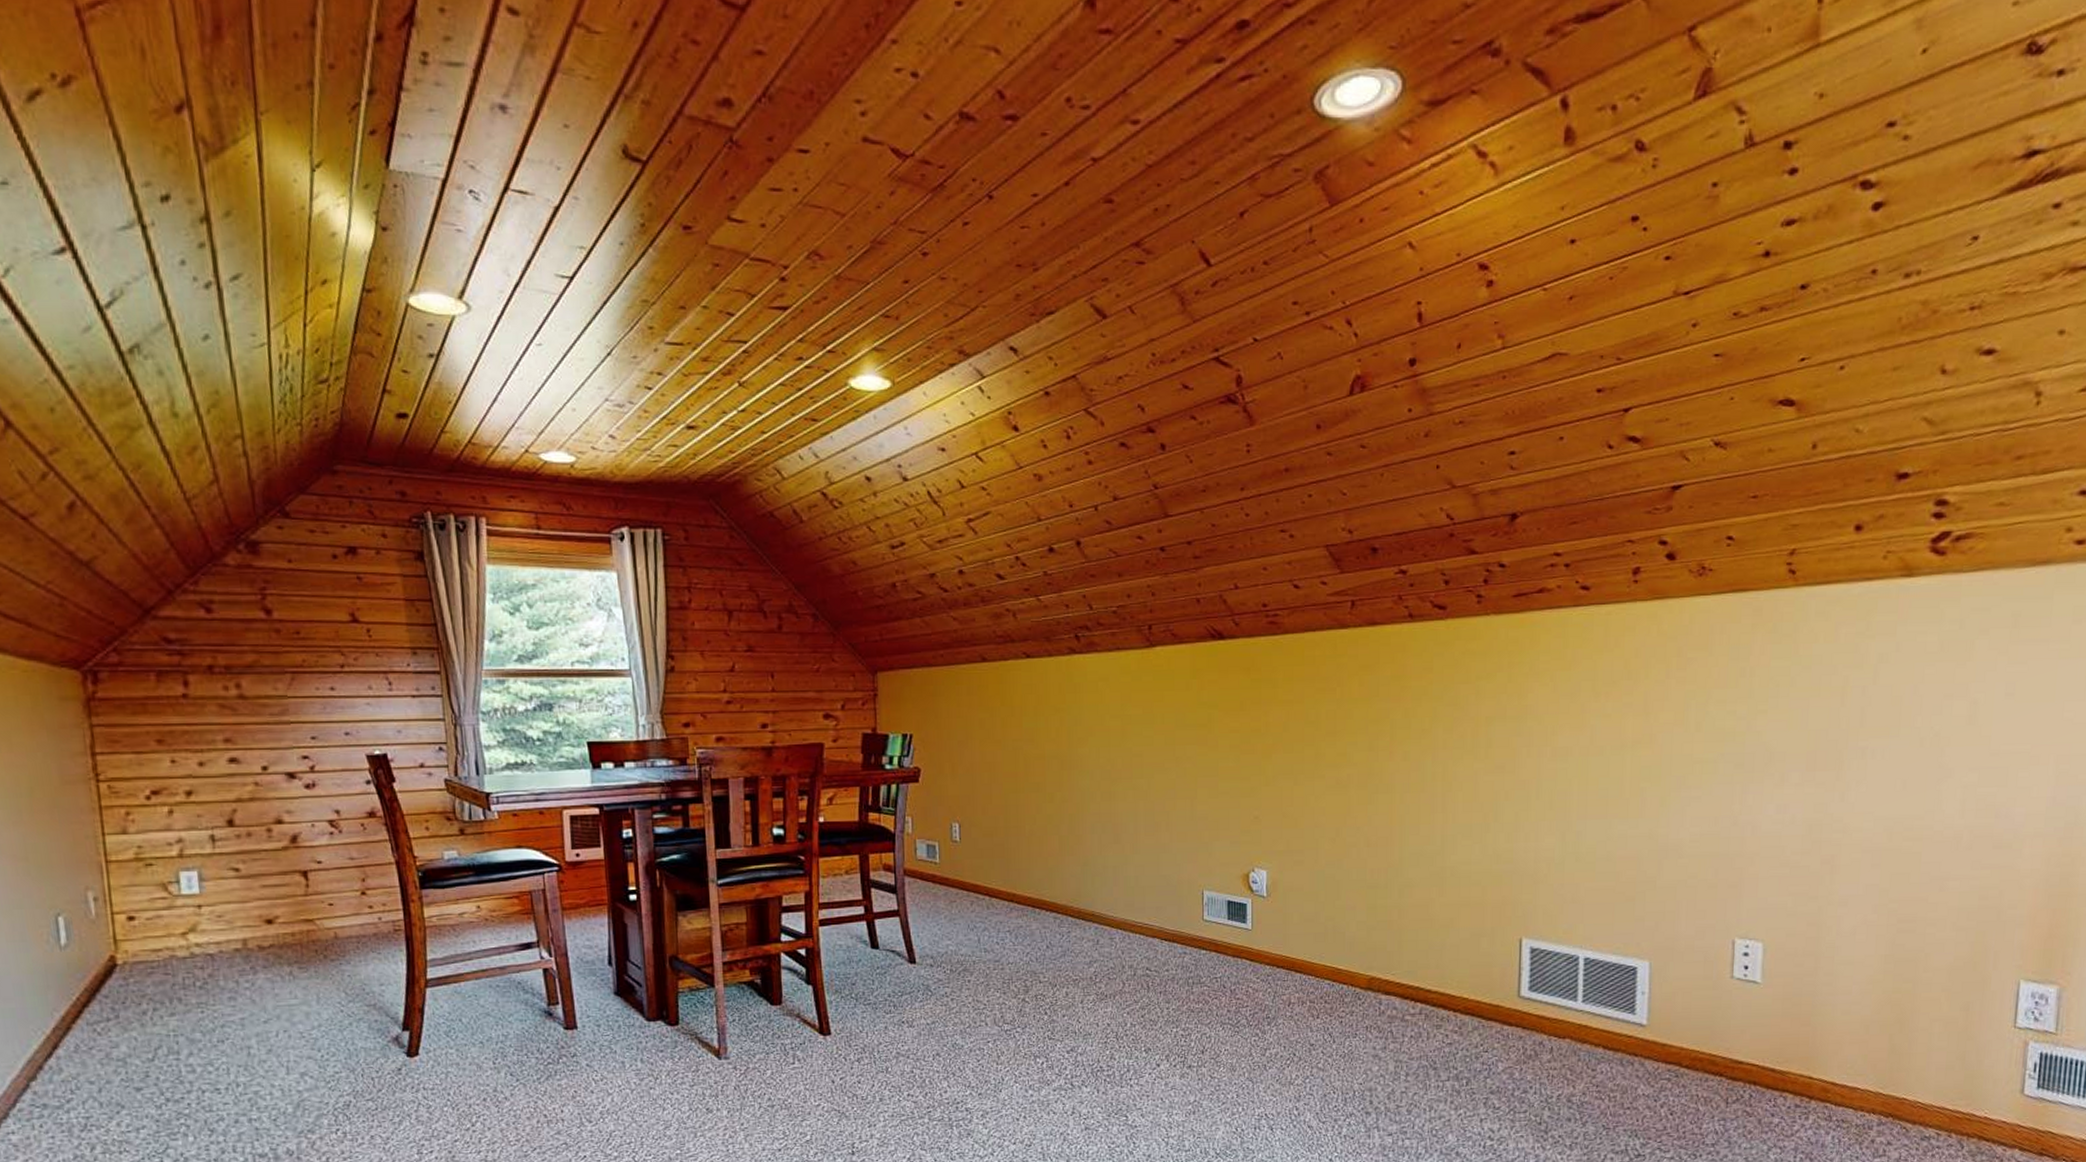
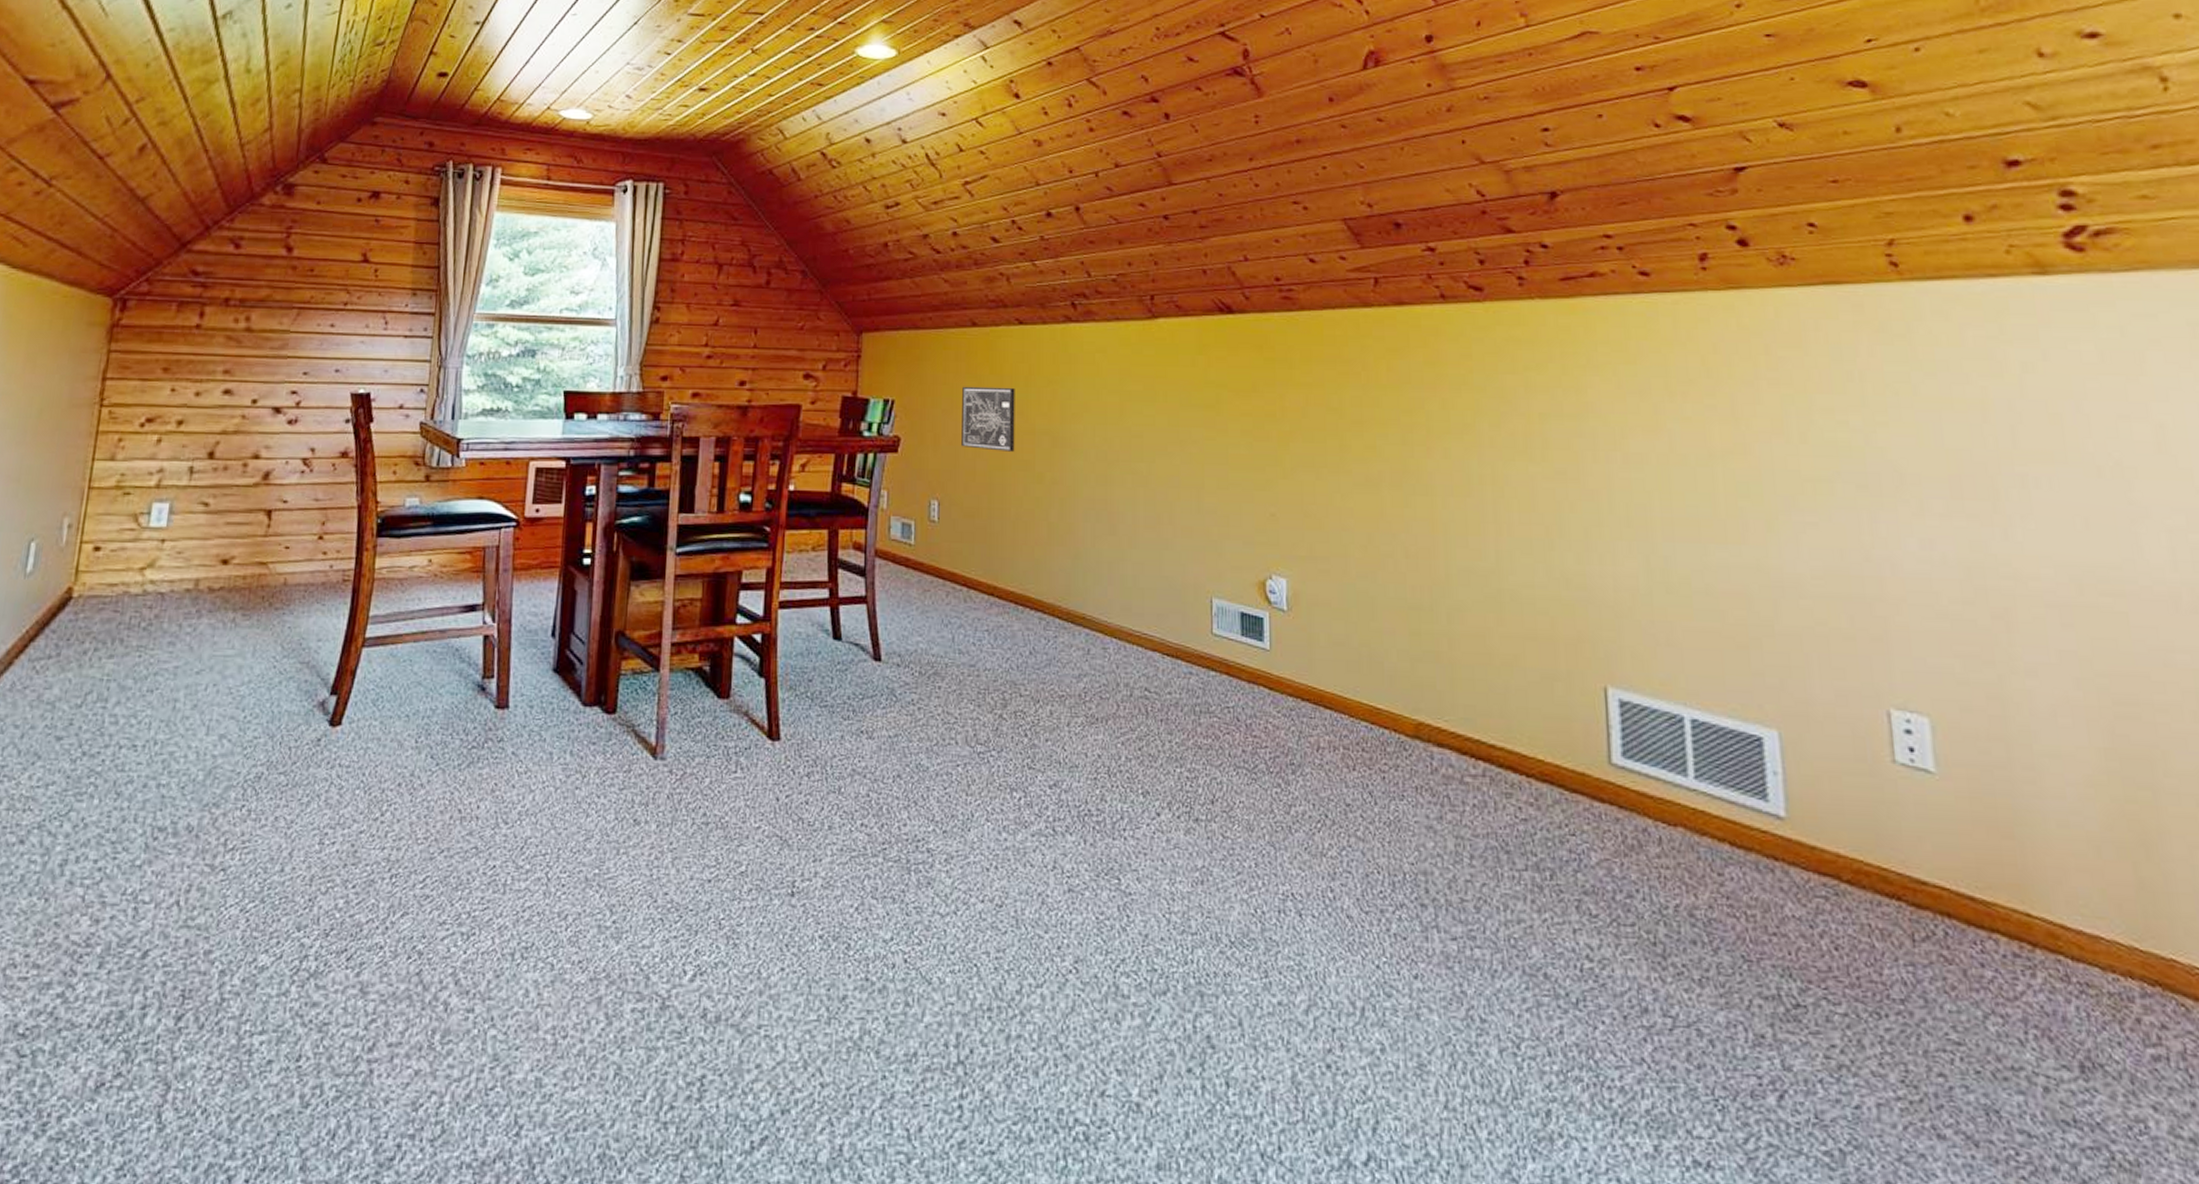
wall art: none [976,717,1027,776] -> present [961,386,1015,452]

